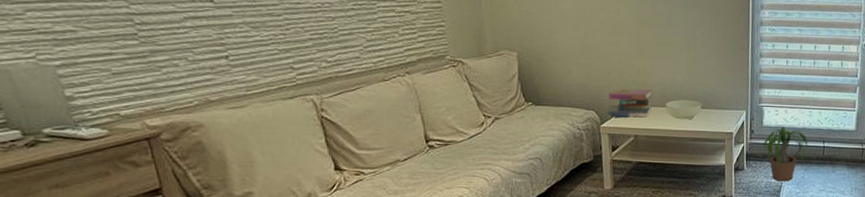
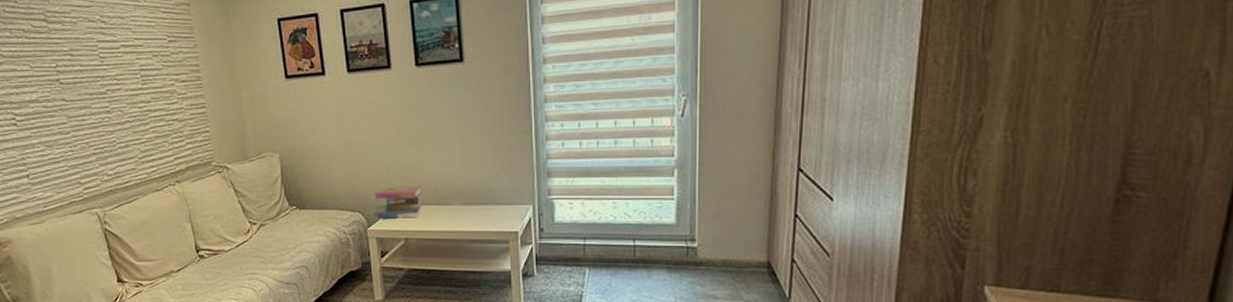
bowl: present [665,100,702,120] -> none [437,195,480,219]
potted plant: present [760,127,813,181] -> none [553,223,621,289]

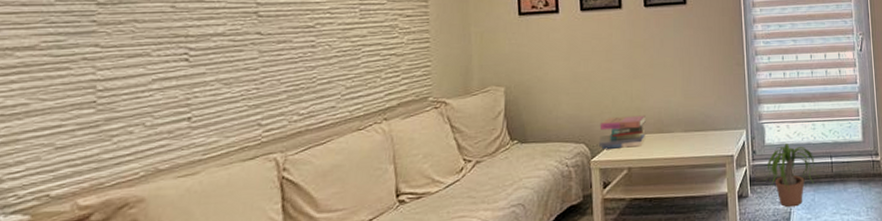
potted plant: none [553,223,621,289] -> present [764,144,821,207]

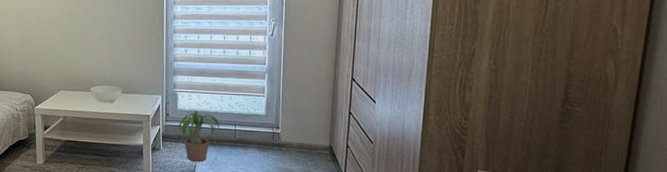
books: present [598,115,646,149] -> none [40,75,78,101]
bowl: none [660,123,699,146] -> present [90,85,122,103]

